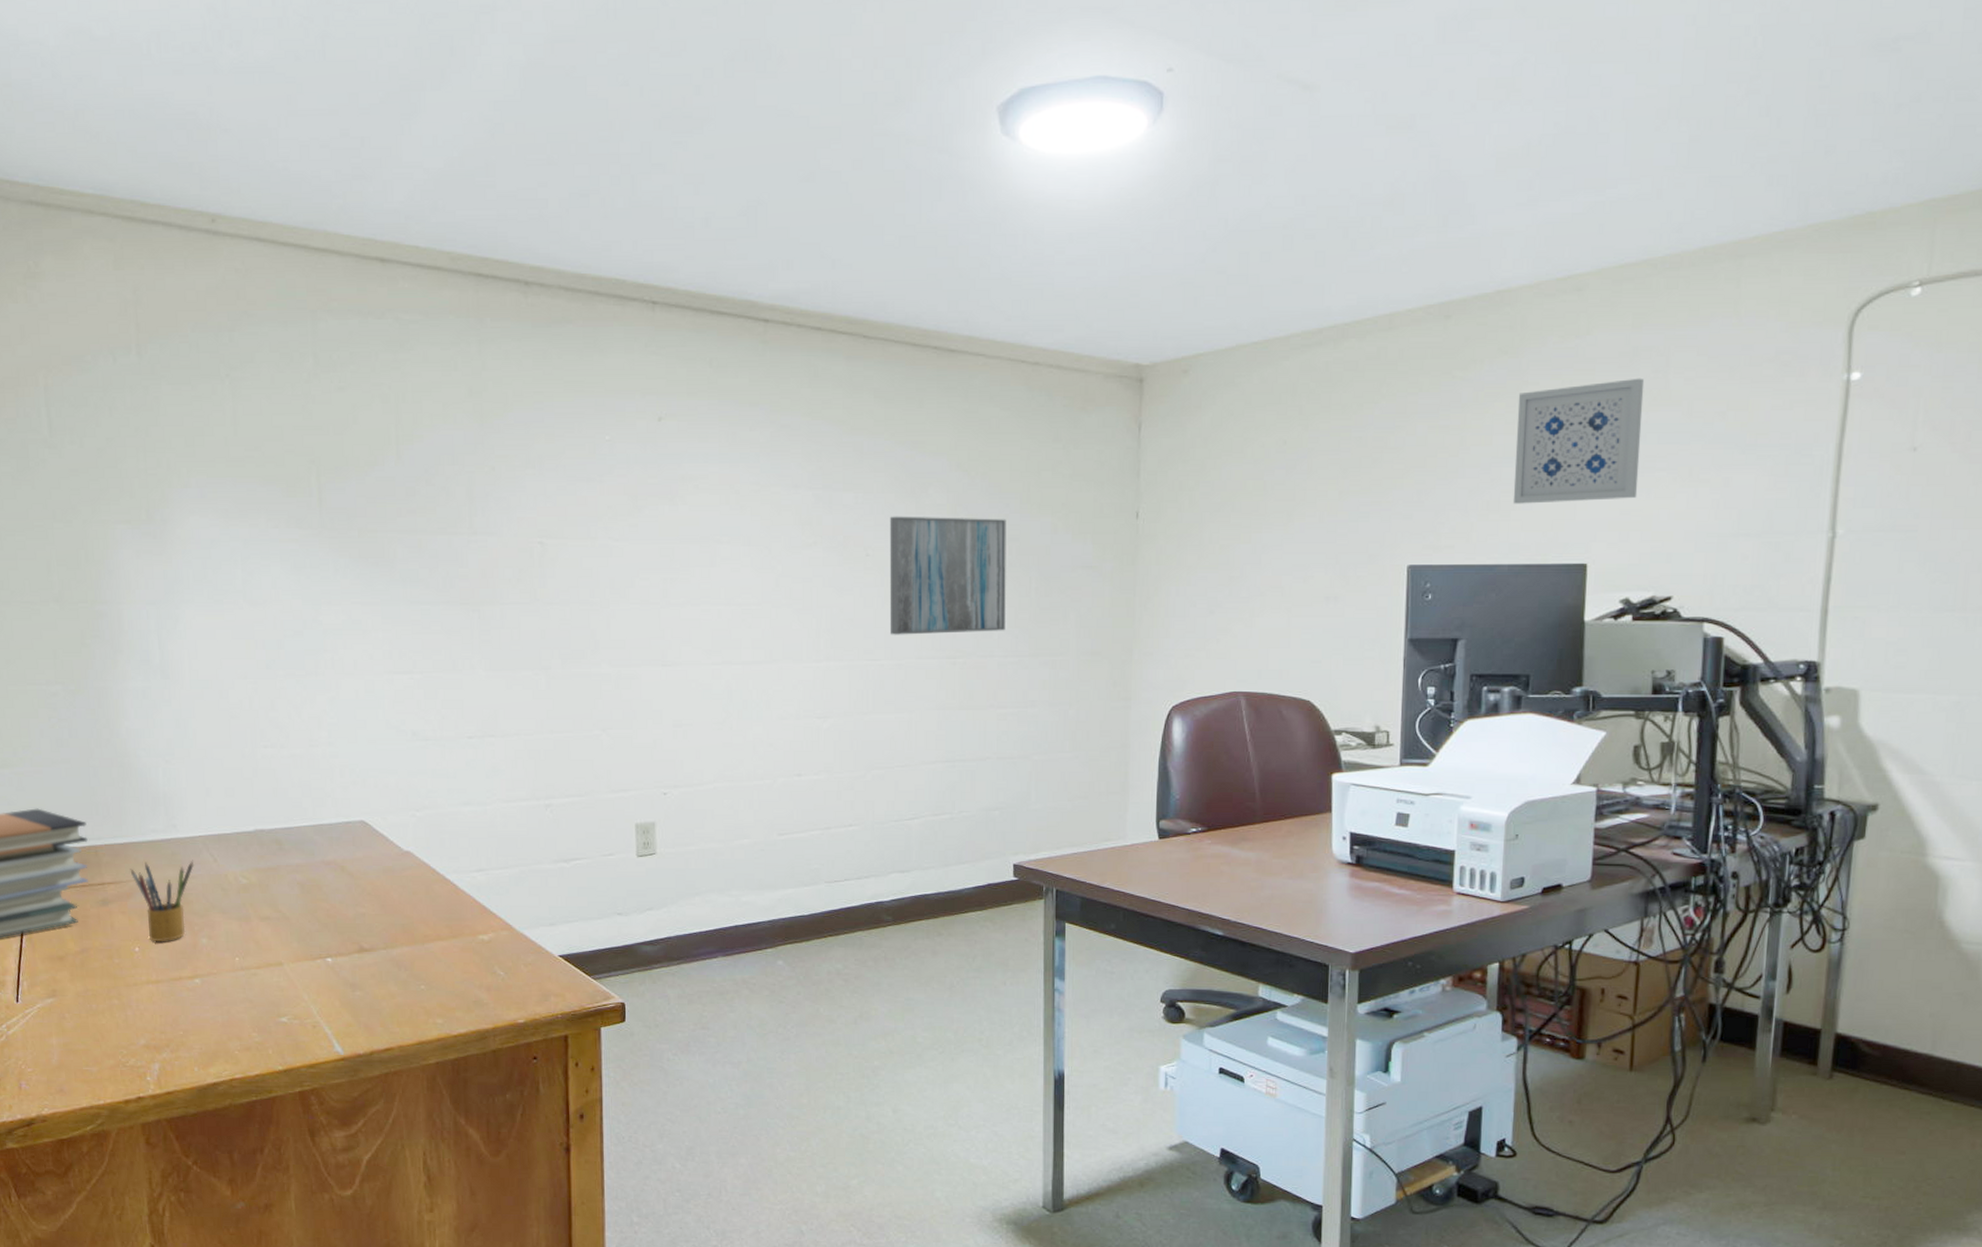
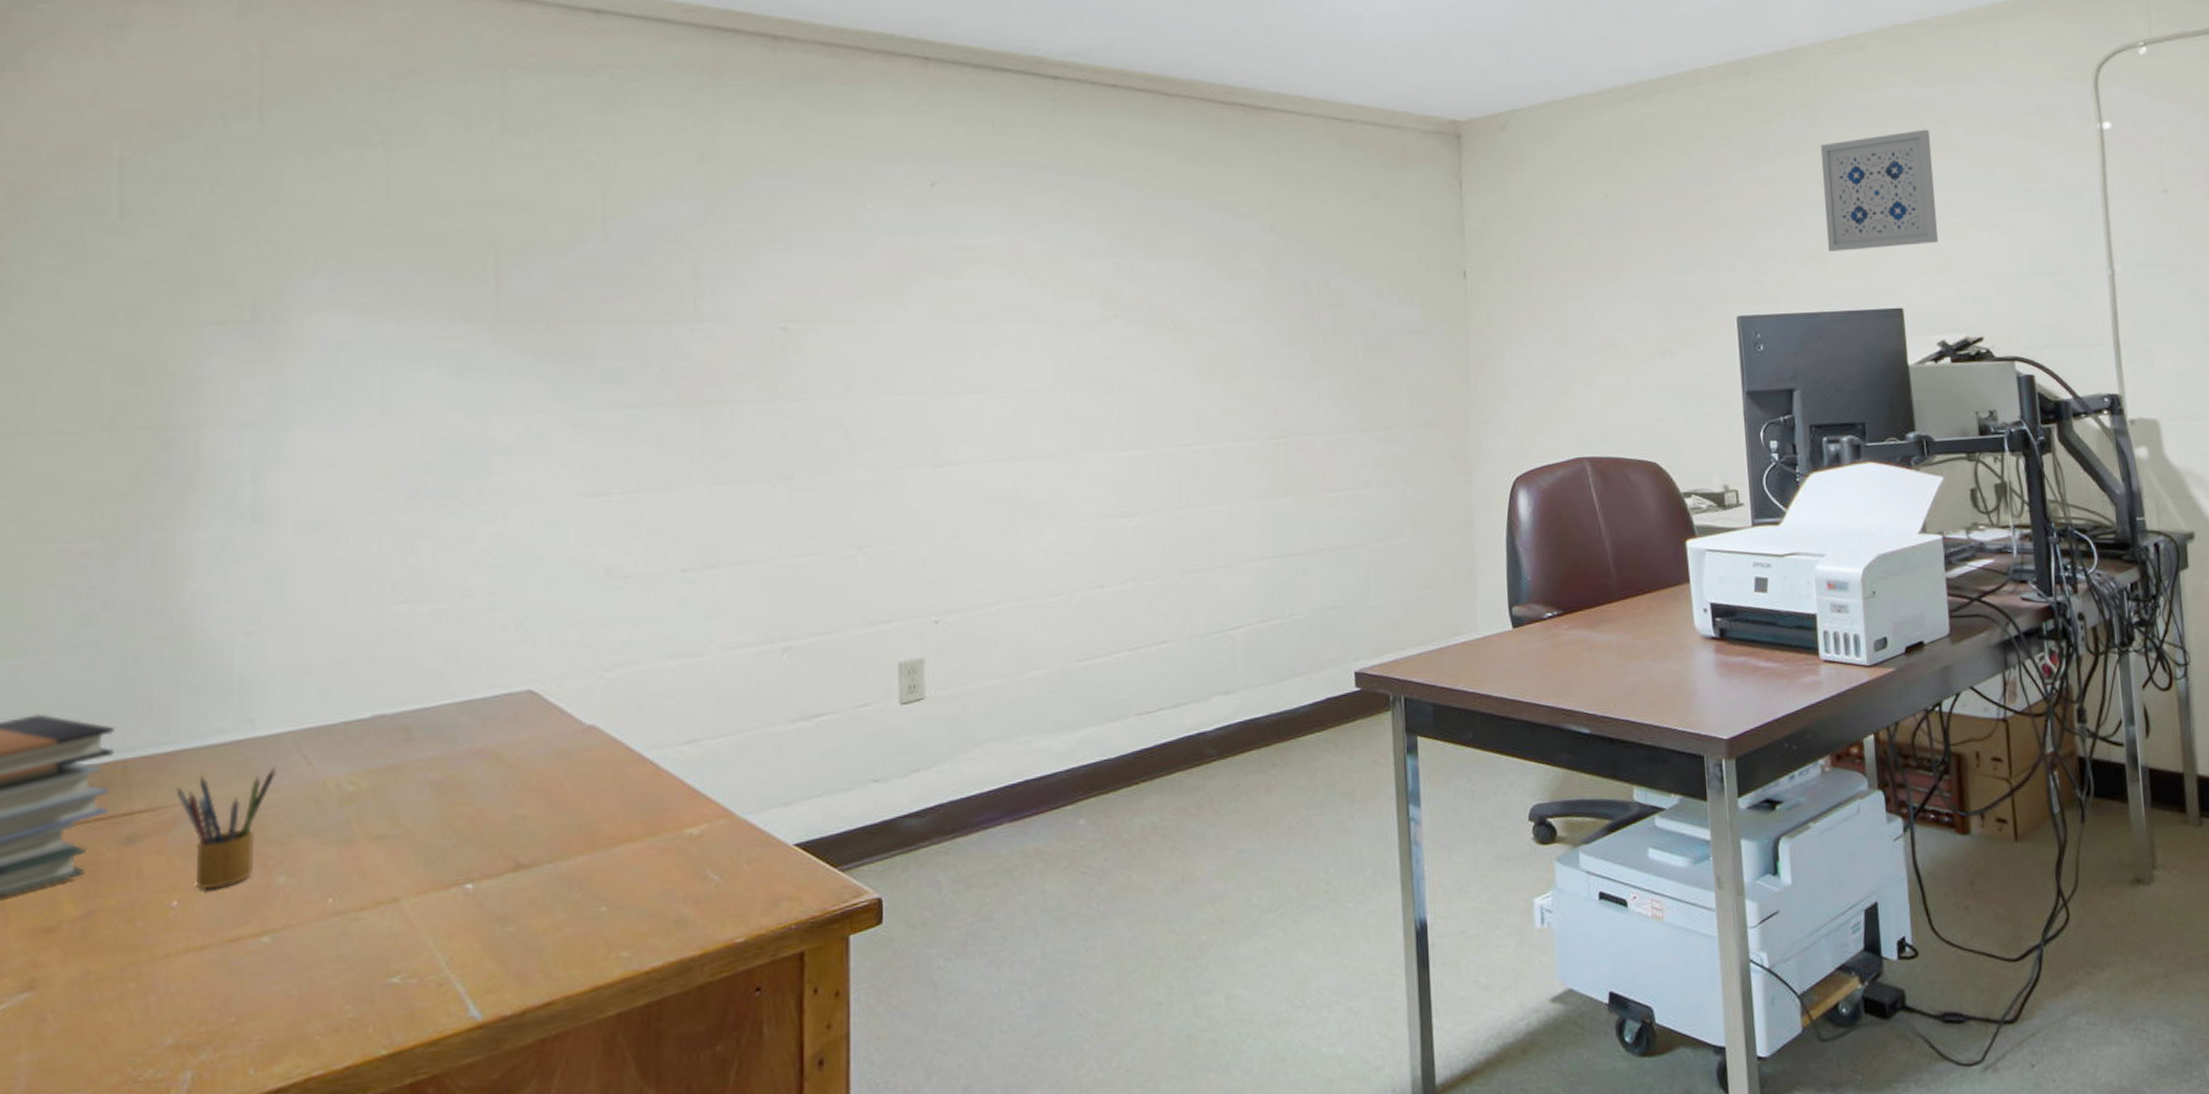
wall art: present [889,516,1006,635] -> none [1199,283,1332,416]

